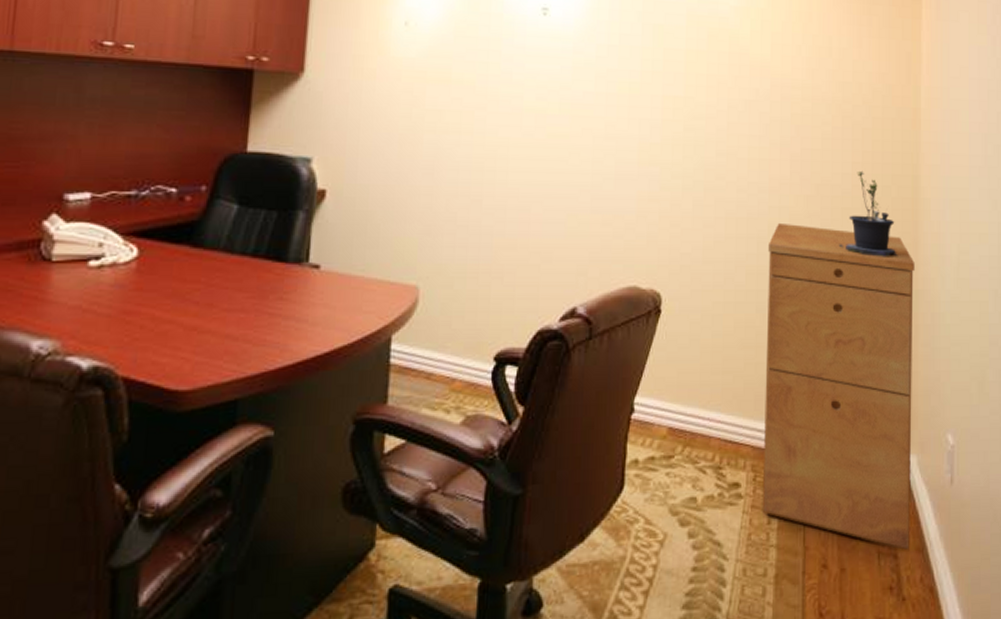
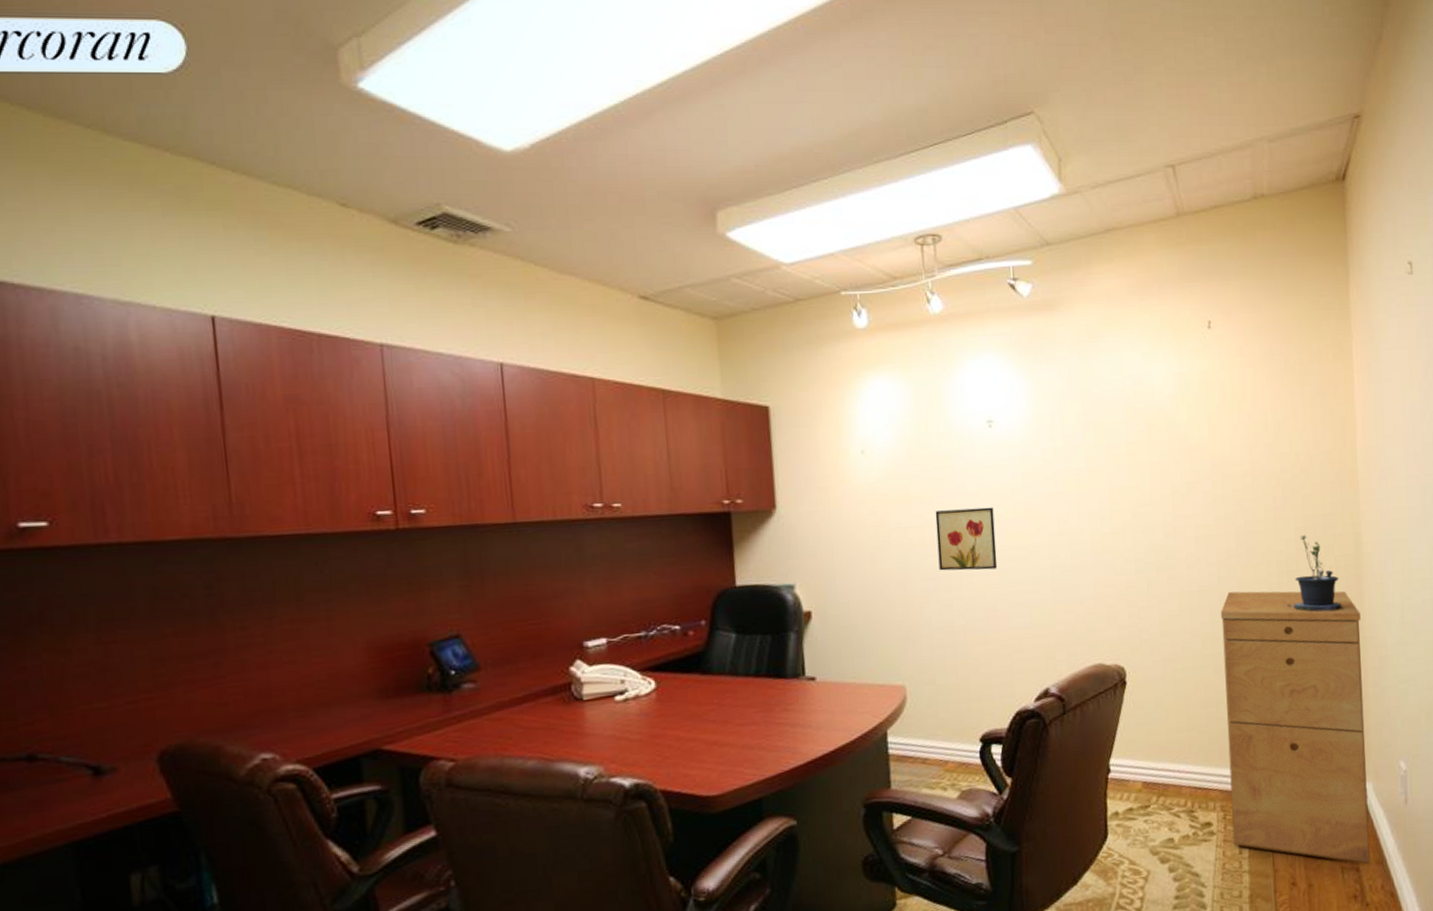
wall art: none [472,97,538,168] -> present [935,507,998,571]

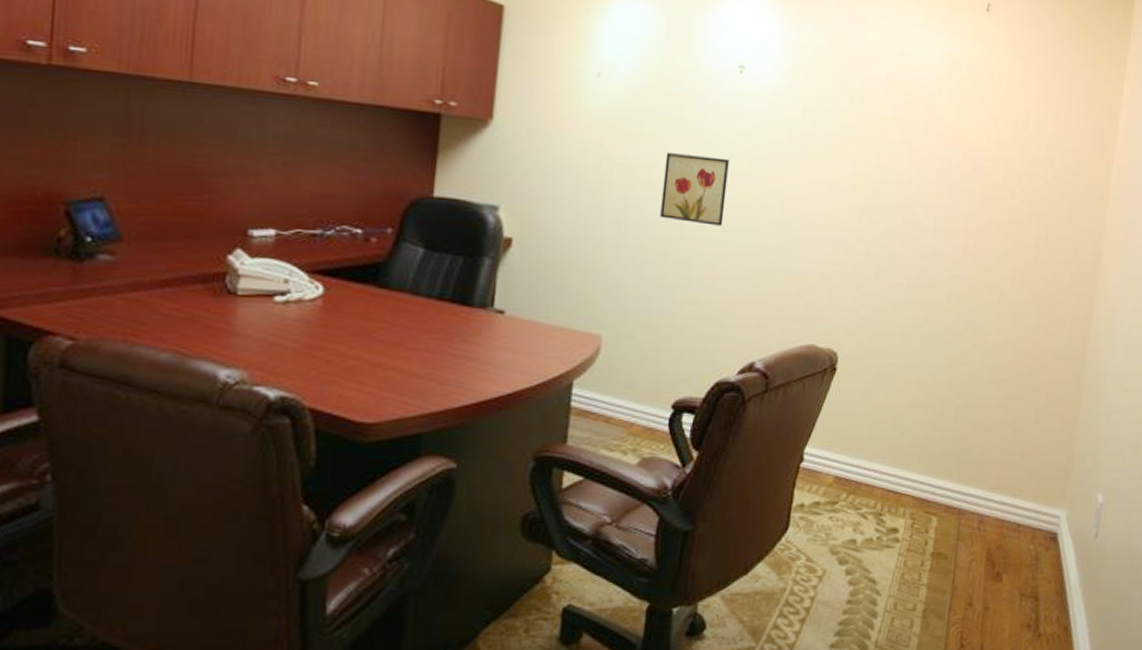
filing cabinet: present [1220,591,1371,865] -> none [916,290,1086,594]
potted plant: present [1286,534,1344,612] -> none [1014,244,1072,329]

